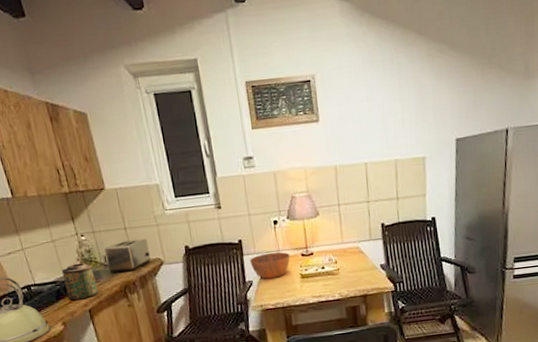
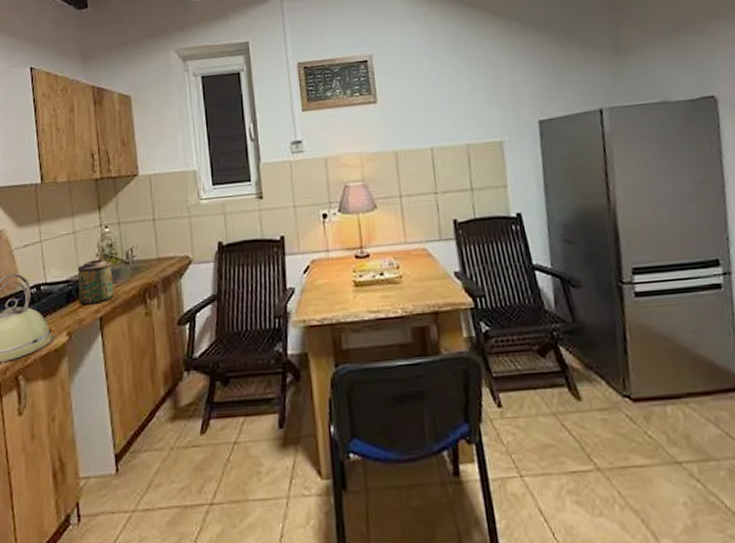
toaster: present [104,238,151,274] -> none [128,232,178,273]
bowl: present [250,252,290,279] -> none [293,252,341,286]

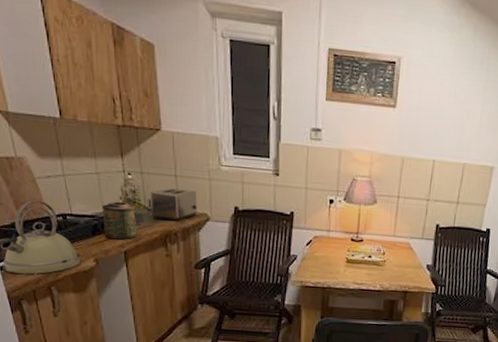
toaster: none [128,232,178,273] -> present [150,187,197,221]

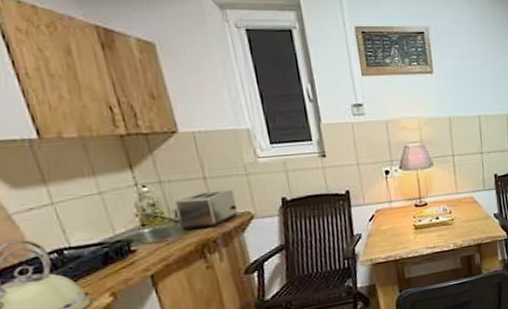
canister: present [102,201,138,240] -> none [112,219,166,266]

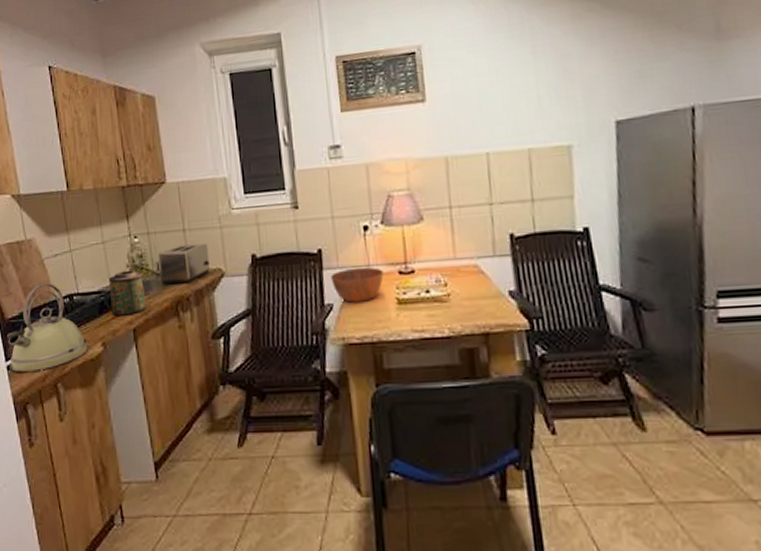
canister: none [112,219,166,266] -> present [108,270,147,316]
bowl: none [358,203,403,232] -> present [331,267,384,303]

